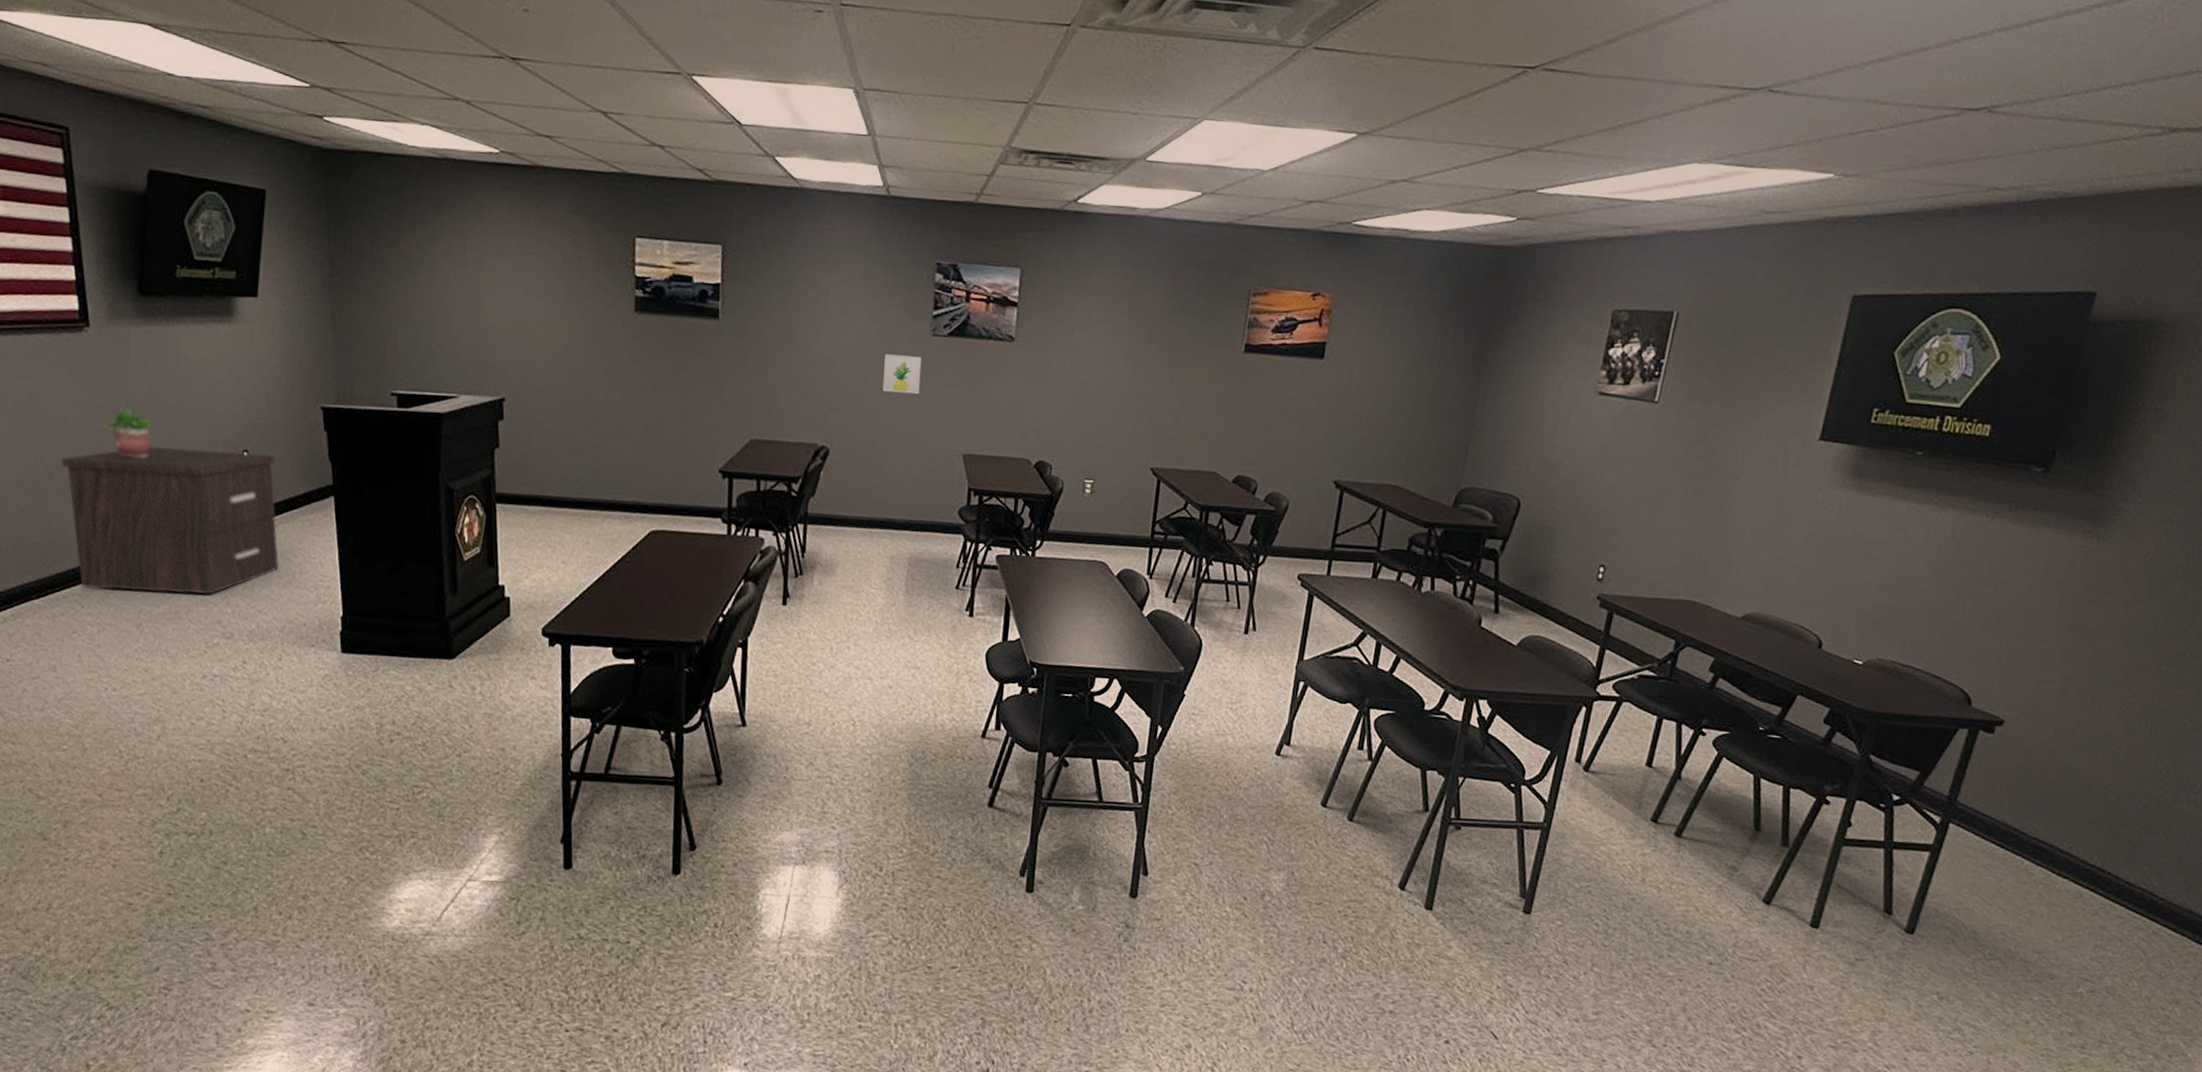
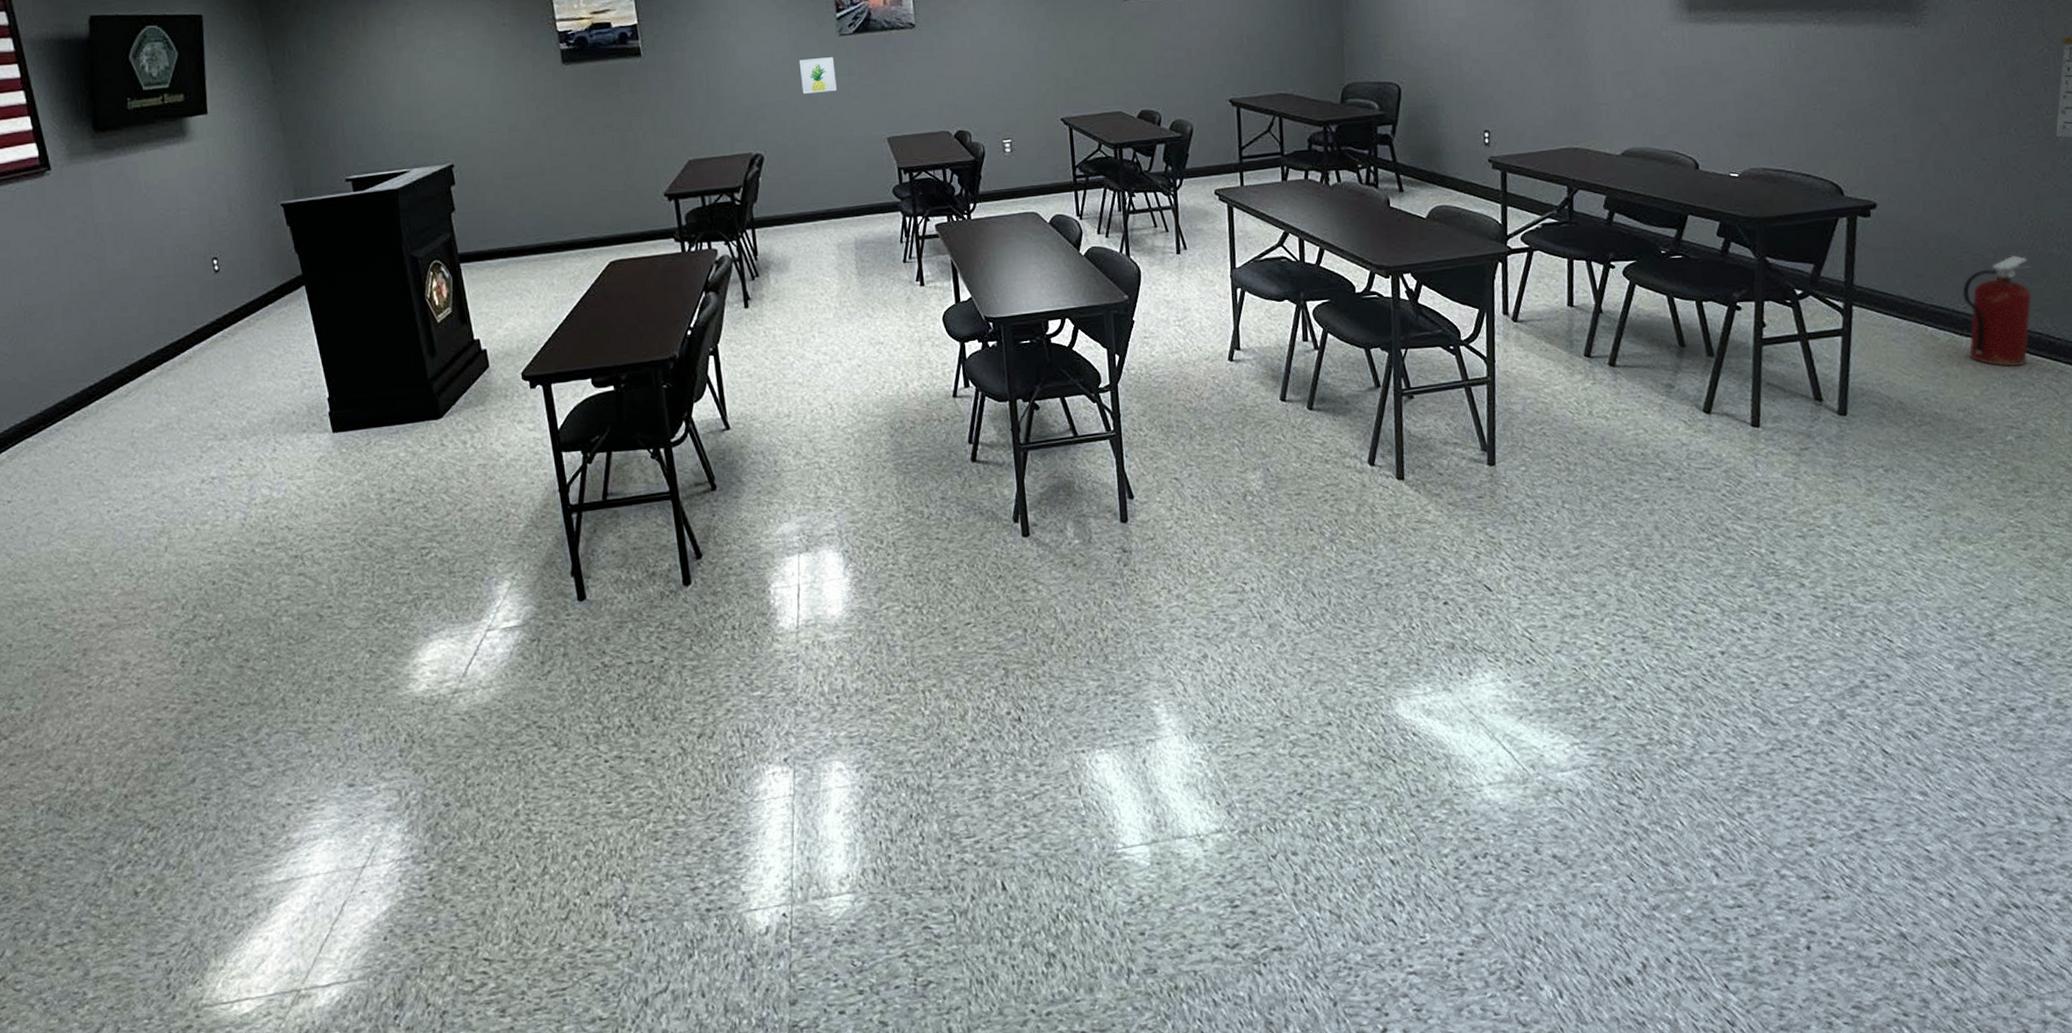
nightstand: present [61,446,279,595] -> none [38,257,262,417]
potted plant: present [102,406,154,459] -> none [74,237,127,286]
fire extinguisher: none [2062,803,2154,919] -> present [1962,255,2032,367]

